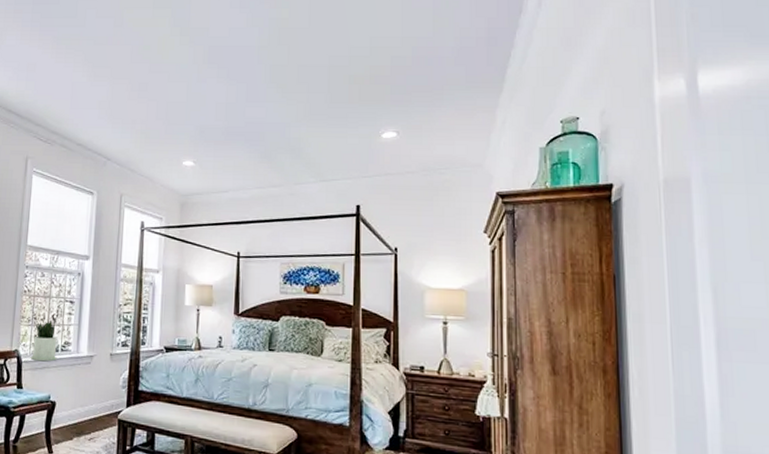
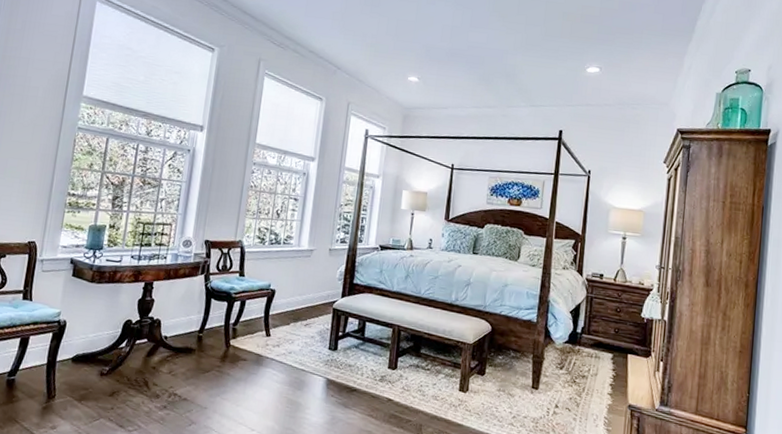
planter: present [30,321,57,362] -> none [253,215,280,254]

